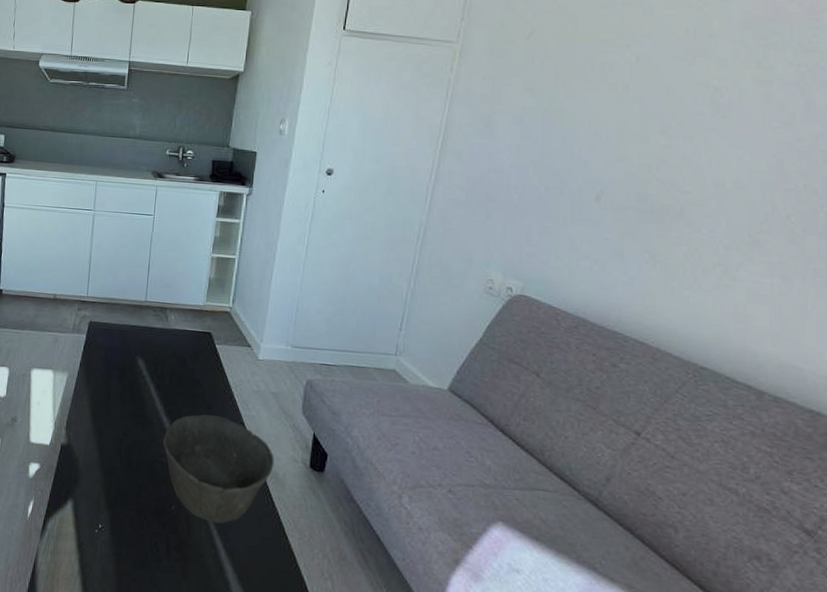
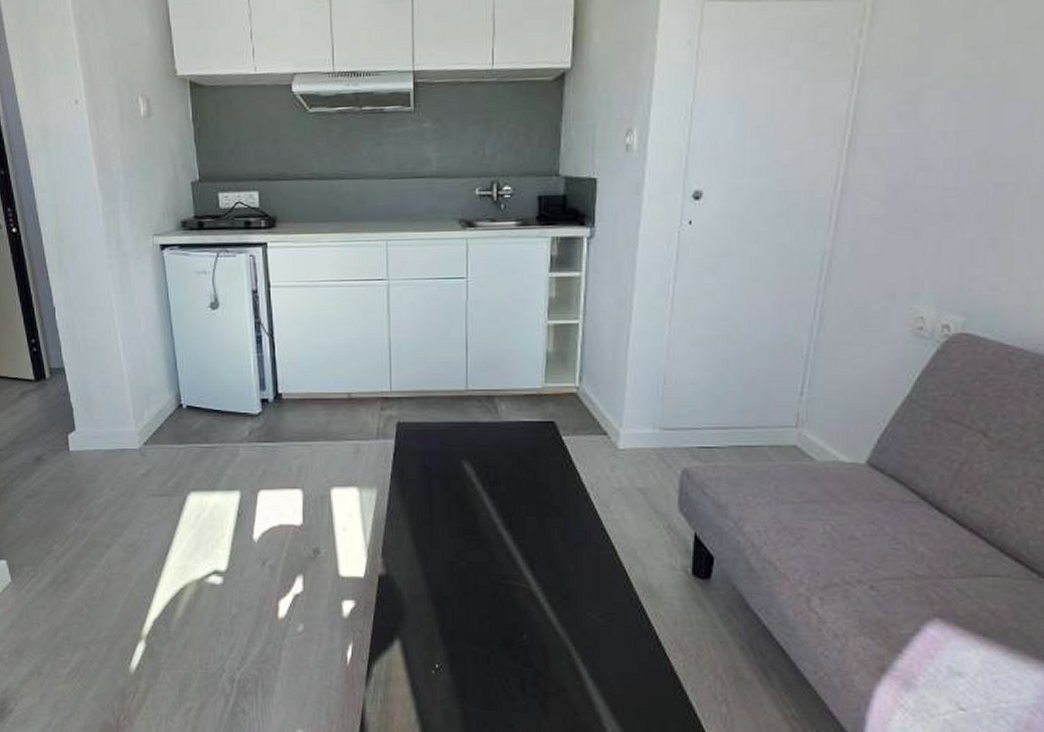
bowl: present [163,414,274,524] -> none [504,523,646,650]

